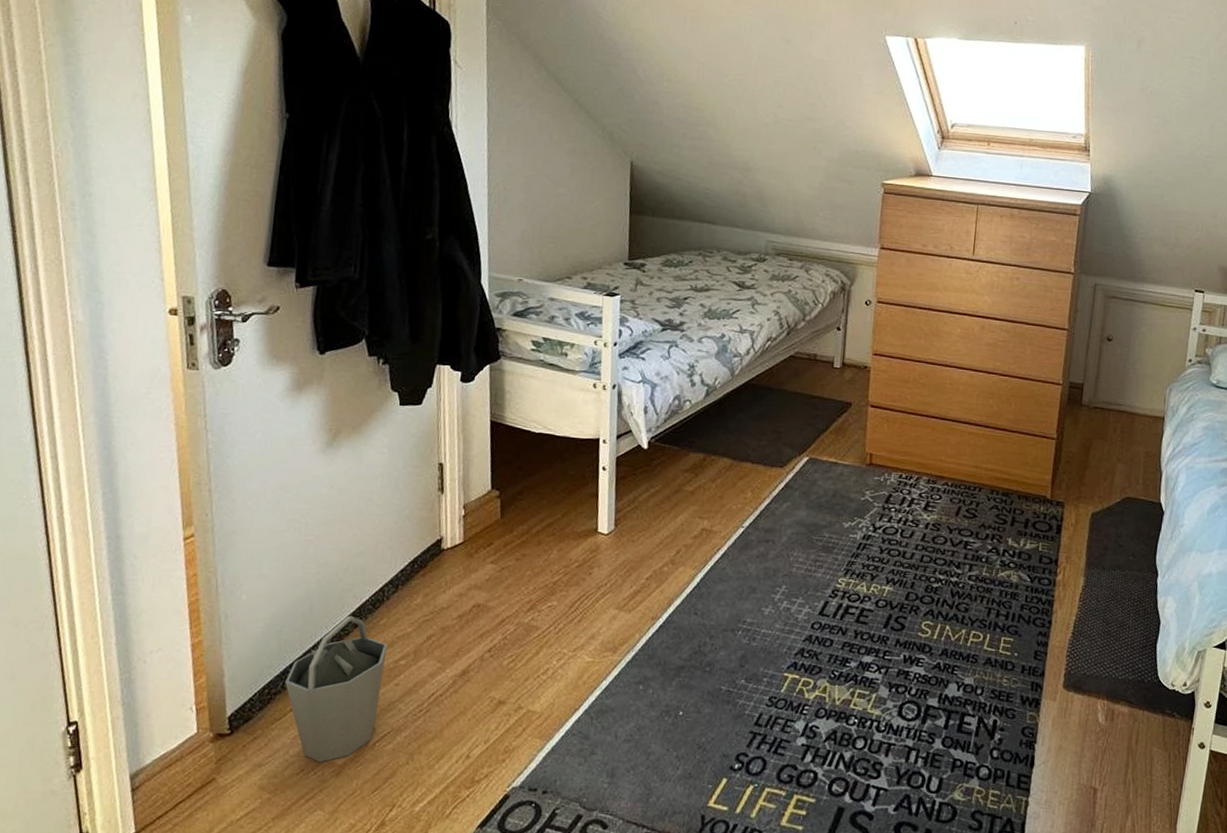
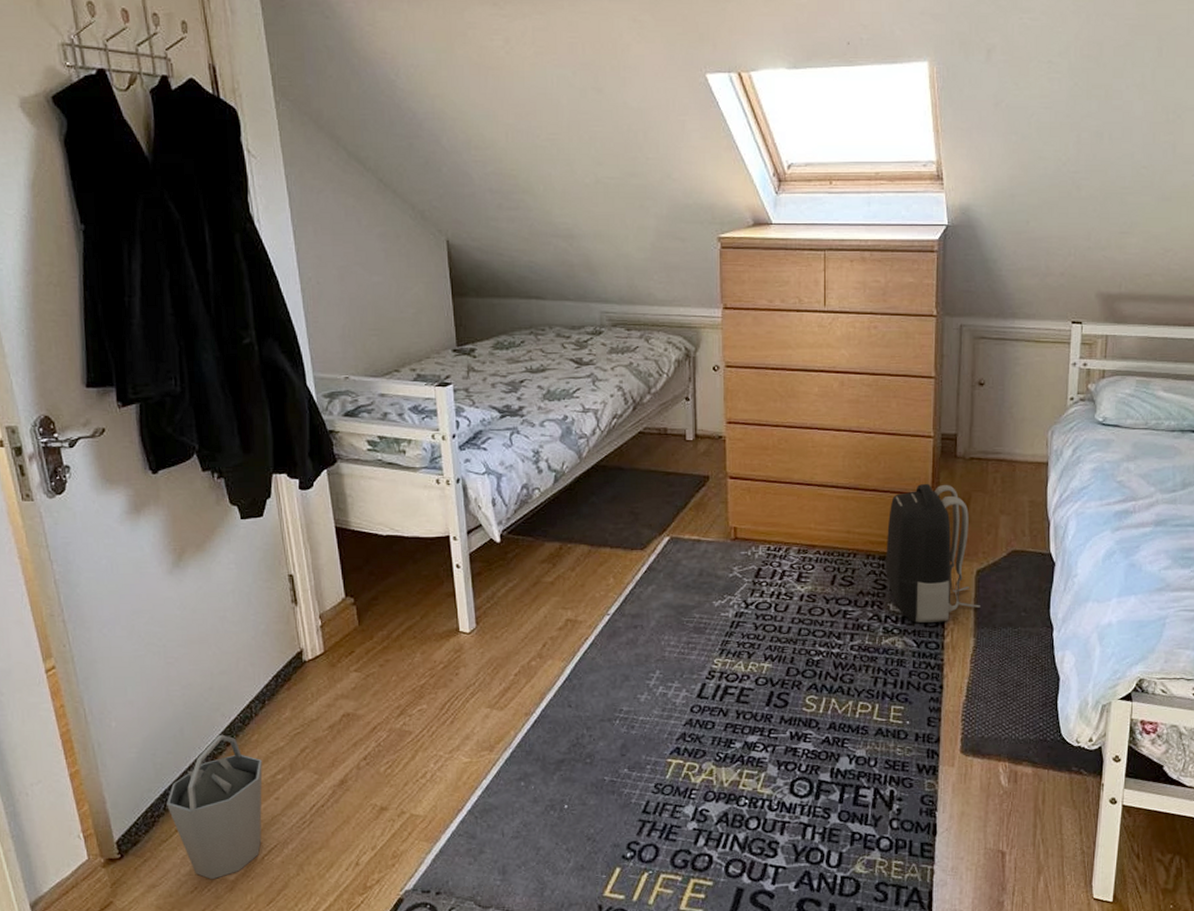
backpack: none [1007,427,1092,560] -> present [886,483,980,623]

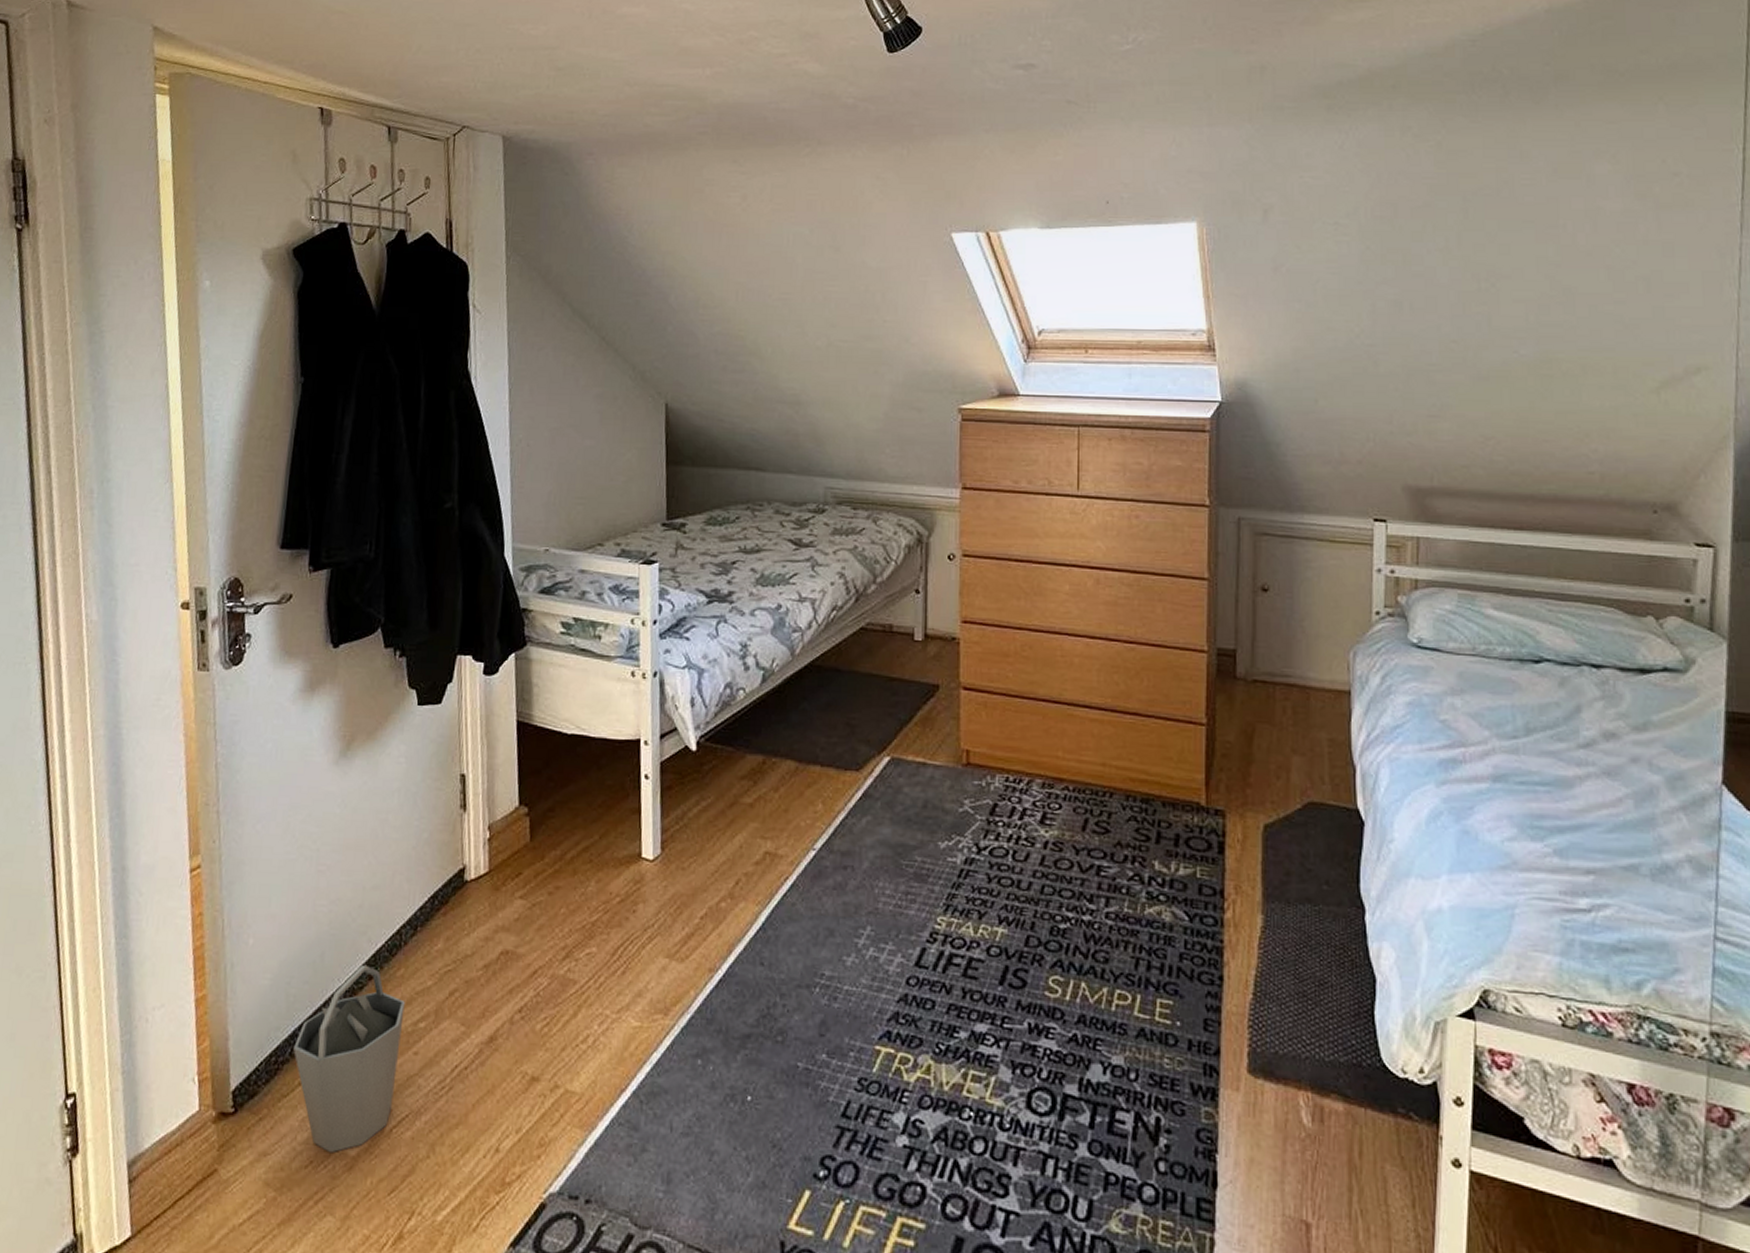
backpack: present [886,483,980,623] -> none [1149,708,1269,890]

